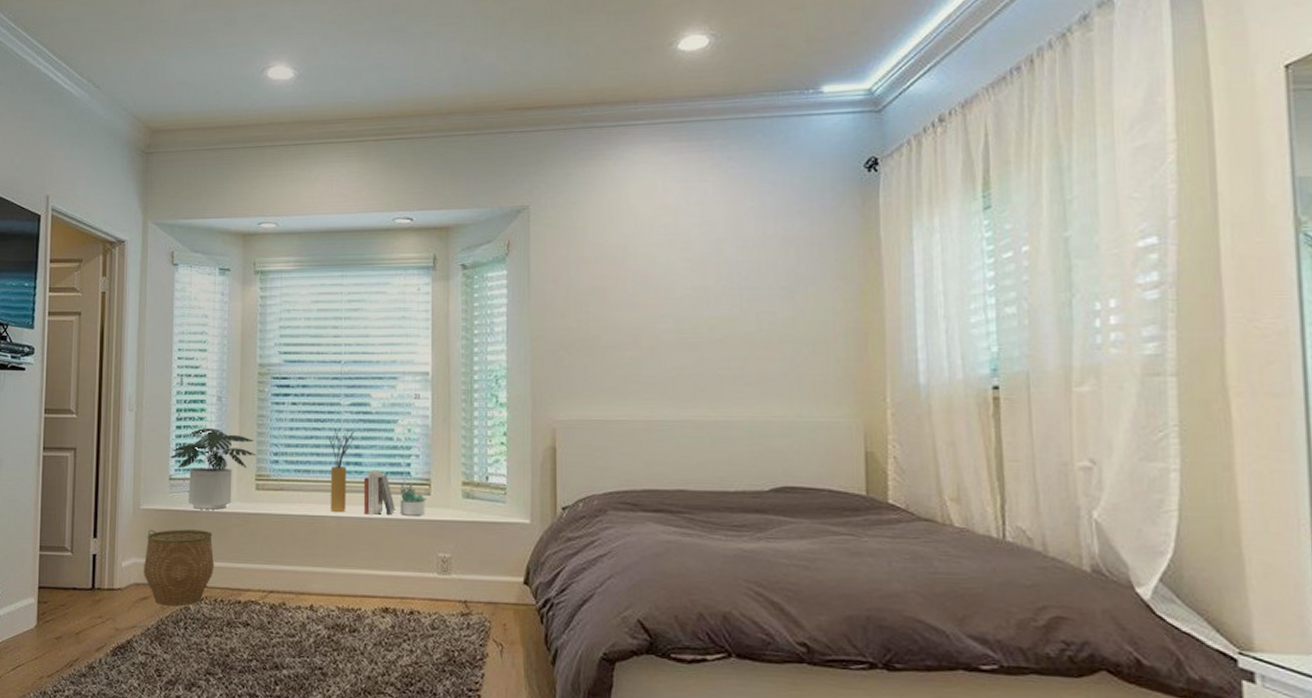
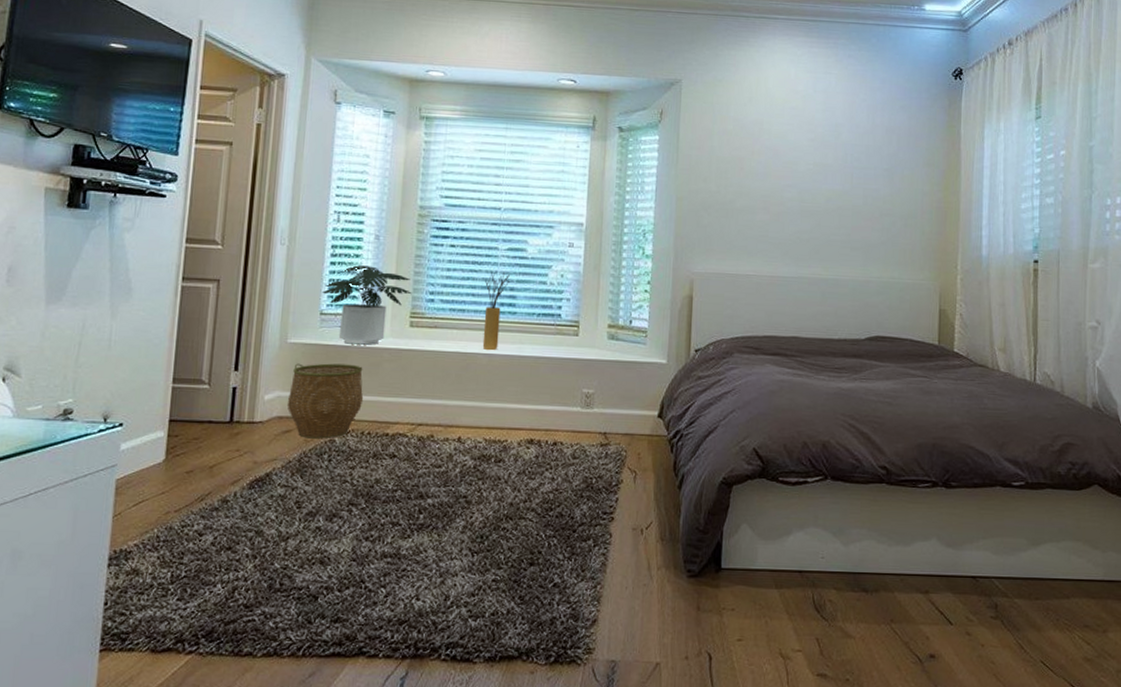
books: present [363,470,395,515] -> none [515,311,545,353]
succulent plant: present [399,484,427,516] -> none [549,325,575,355]

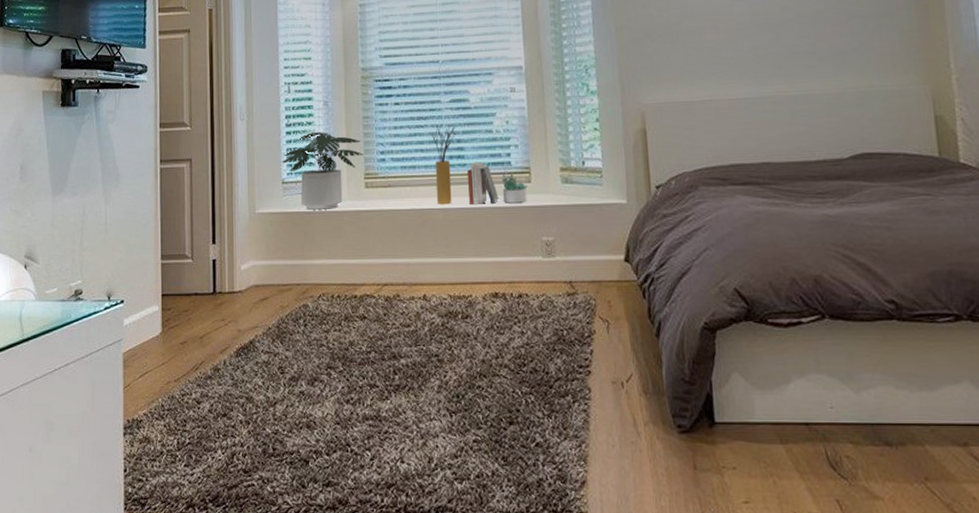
basket: present [286,363,364,439] -> none [261,229,330,305]
books: none [515,311,545,353] -> present [466,162,499,205]
succulent plant: none [549,325,575,355] -> present [501,173,528,203]

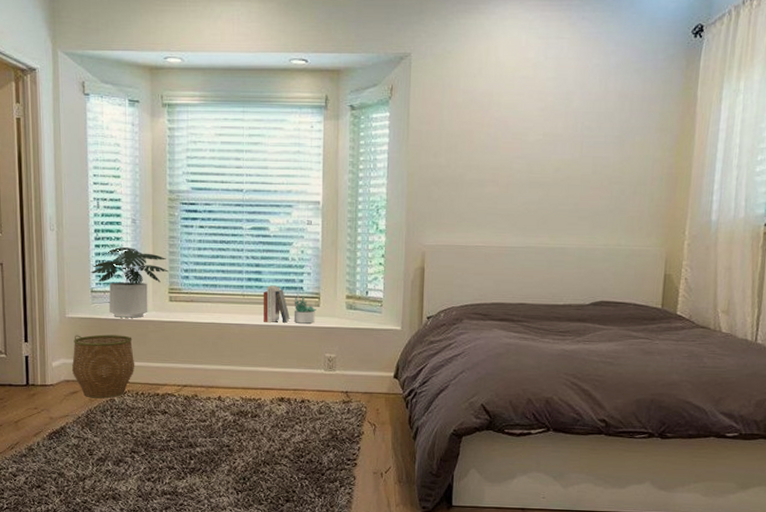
basket: none [261,229,330,305] -> present [71,334,135,399]
vase: present [432,124,455,204] -> none [233,249,255,320]

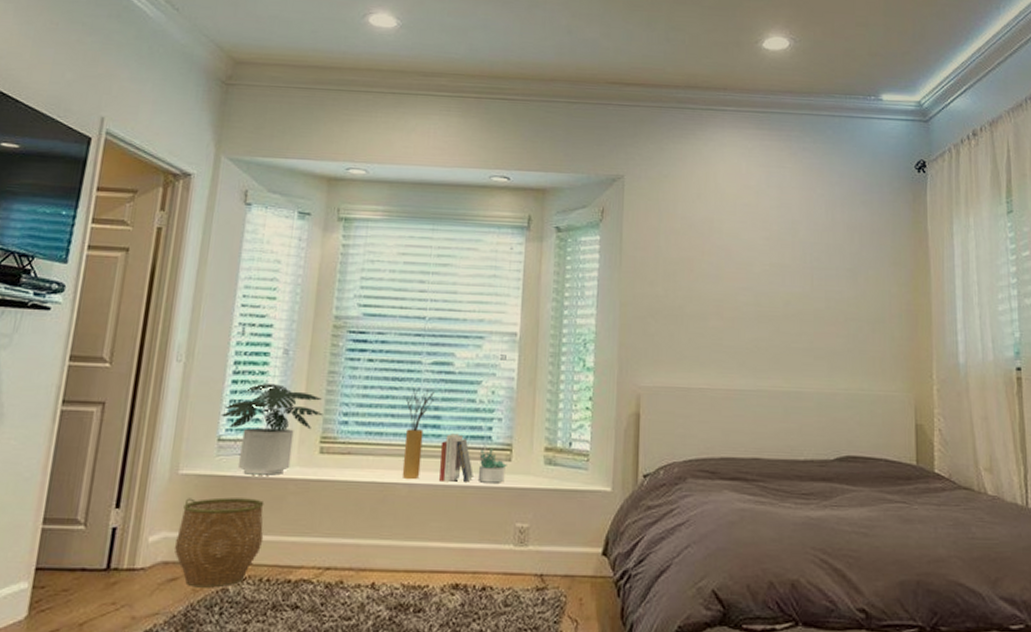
vase: none [233,249,255,320] -> present [402,389,434,479]

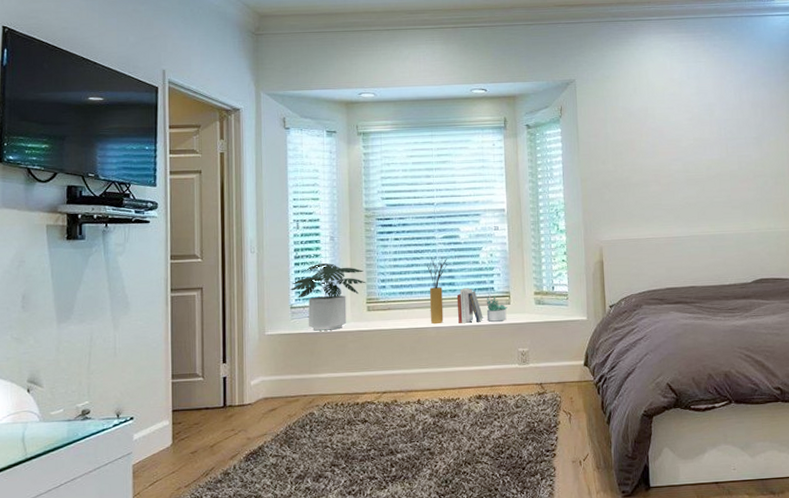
basket: present [174,497,264,588] -> none [270,348,335,414]

